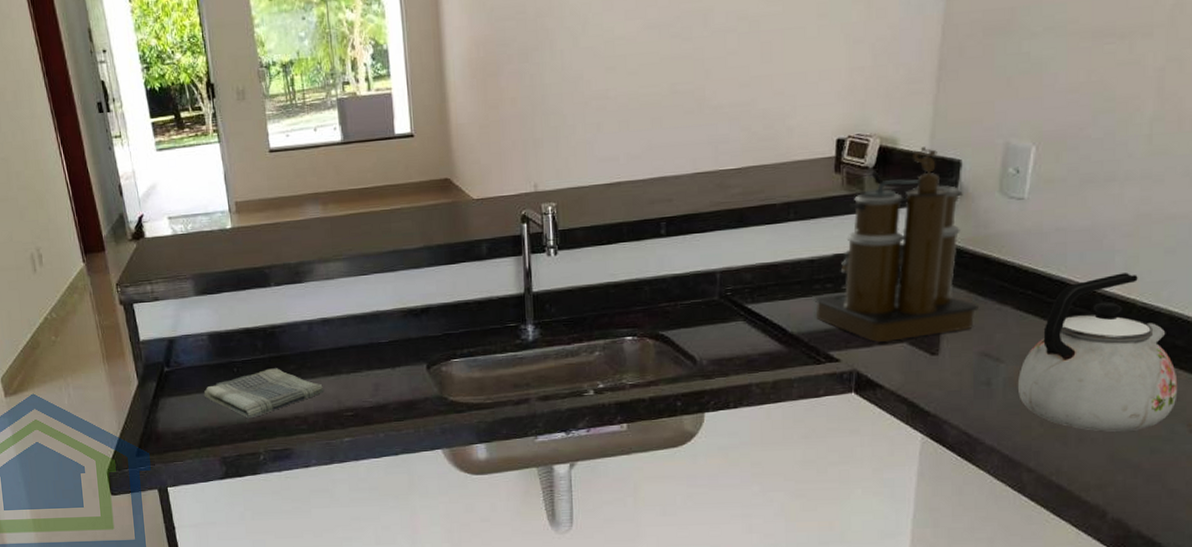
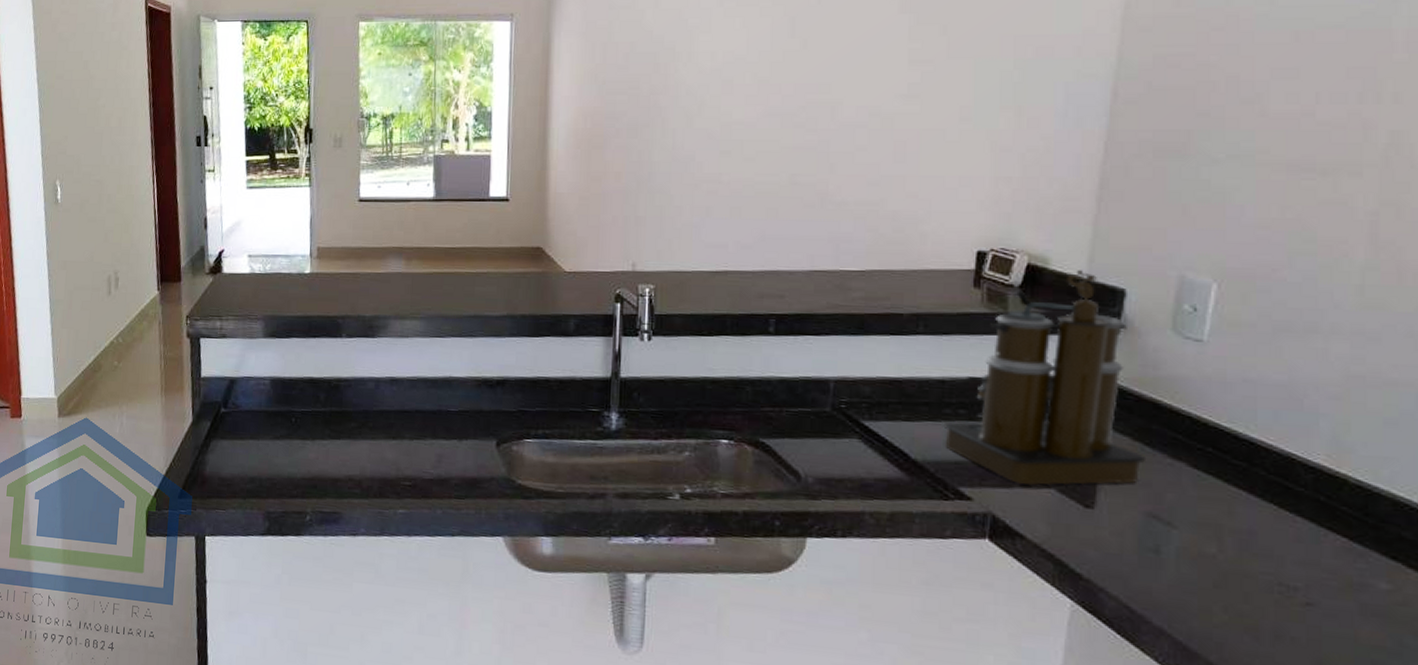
dish towel: present [203,368,325,419] -> none [257,423,384,474]
kettle: present [1018,273,1178,432] -> none [1195,441,1406,636]

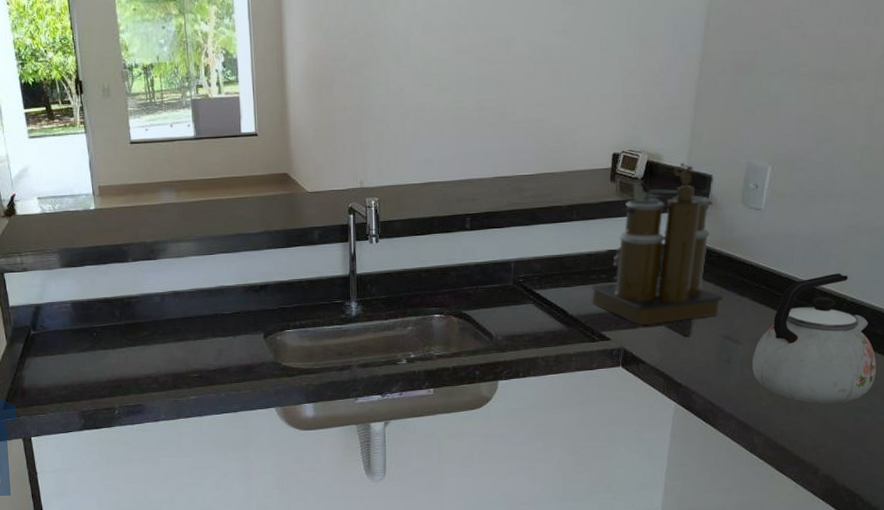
kettle: none [1195,441,1406,636] -> present [752,273,877,403]

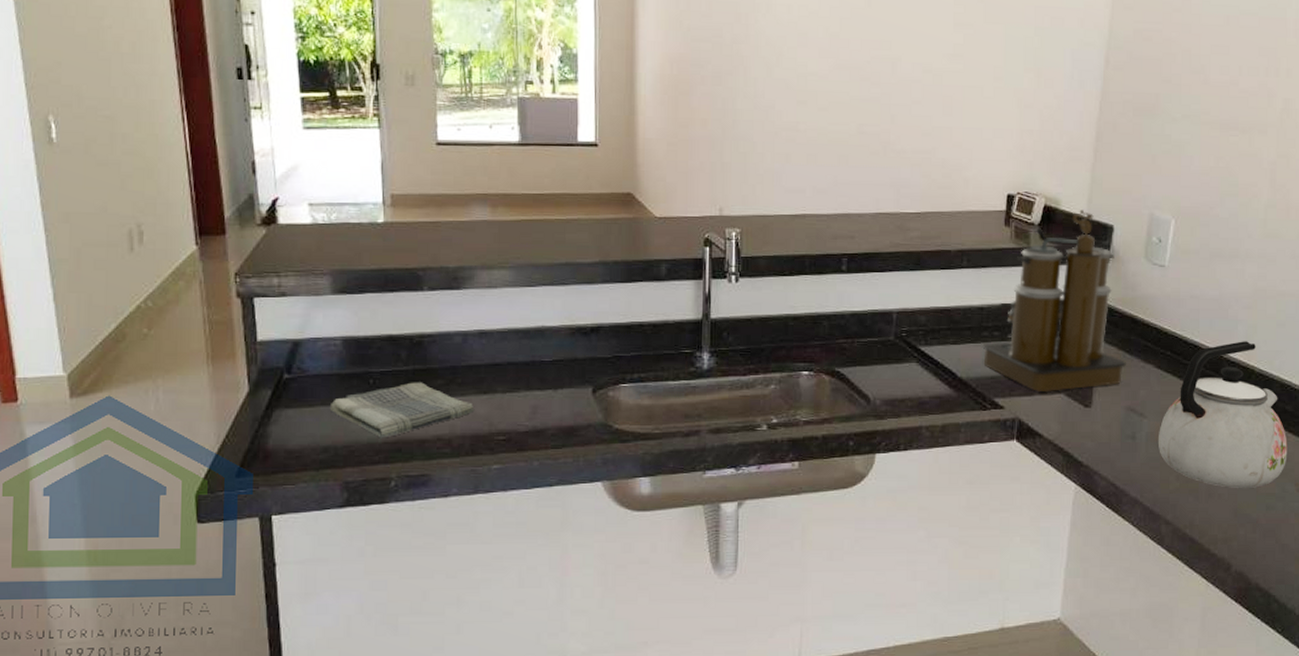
dish towel: none [66,334,174,378] -> present [329,382,475,438]

